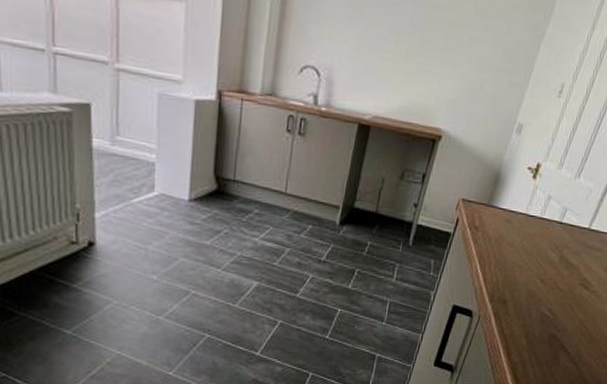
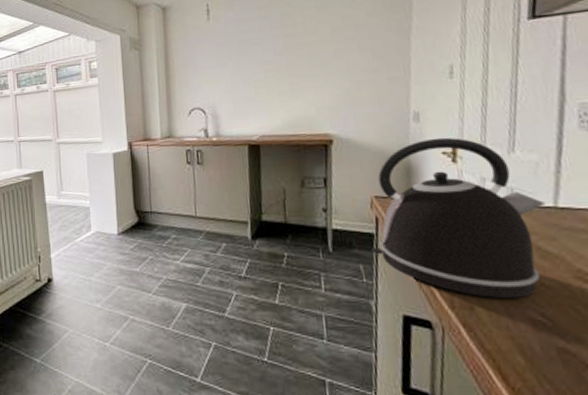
kettle: none [445,152,584,297] -> present [371,137,545,298]

